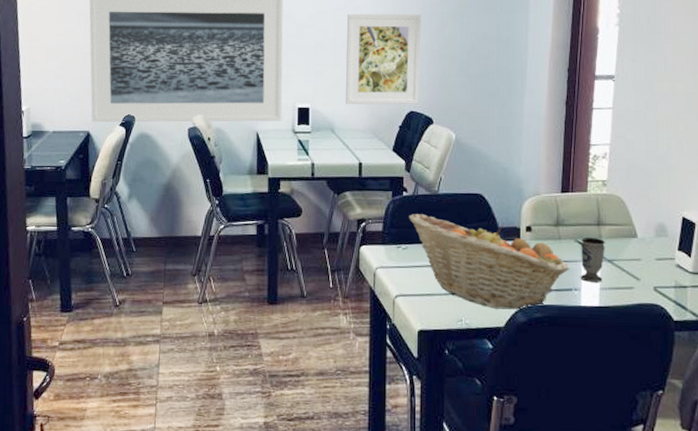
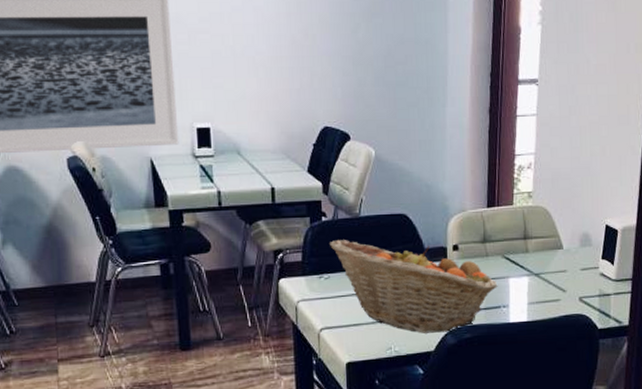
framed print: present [346,13,421,105] -> none [246,15,334,123]
cup: present [580,237,605,282] -> none [508,251,532,298]

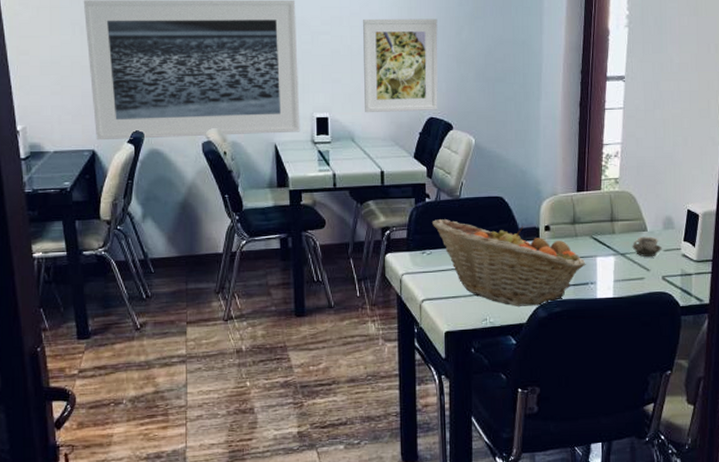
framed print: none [246,15,334,123] -> present [363,18,438,113]
cup: none [547,254,579,277] -> present [632,236,662,258]

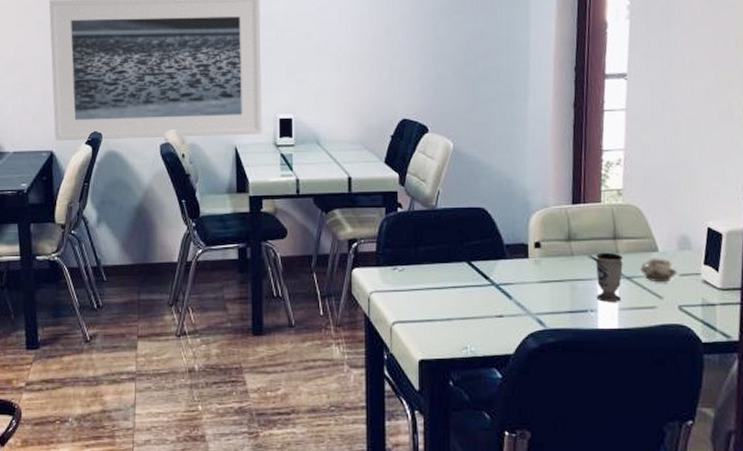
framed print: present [363,18,438,113] -> none [331,13,412,114]
fruit basket: present [431,219,586,306] -> none [404,232,585,335]
cup: none [596,233,618,275] -> present [596,252,623,302]

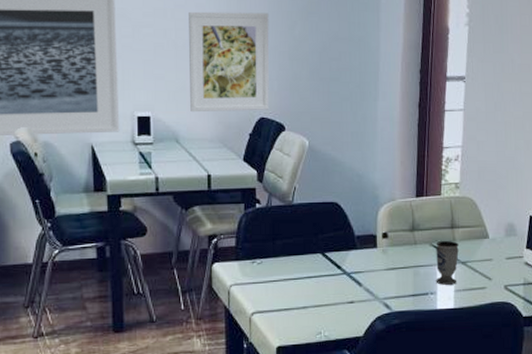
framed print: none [331,13,412,114] -> present [189,11,270,113]
cup: present [640,258,677,283] -> none [473,244,504,266]

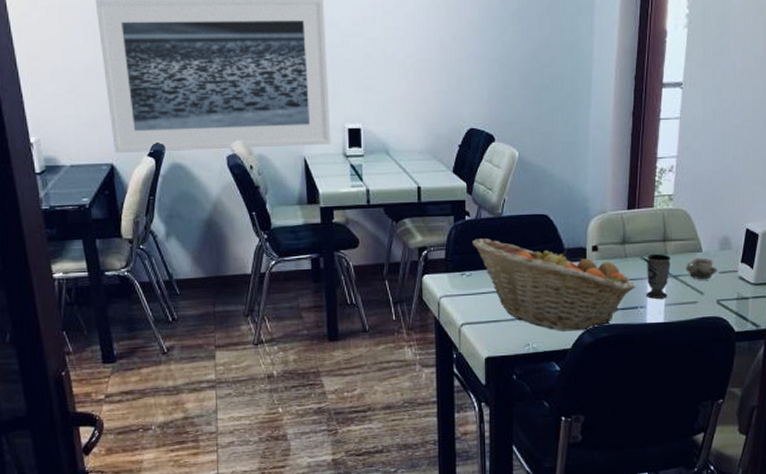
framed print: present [189,11,270,113] -> none [398,19,479,124]
fruit basket: none [262,226,426,319] -> present [471,239,636,331]
cup: none [473,244,504,266] -> present [685,257,717,280]

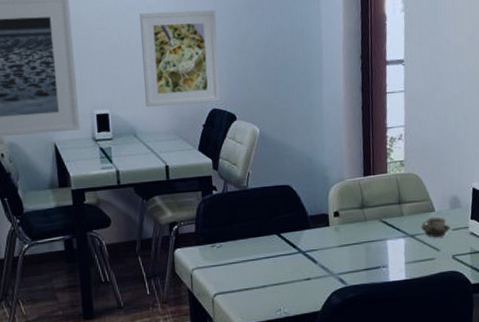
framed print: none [398,19,479,124] -> present [140,10,221,108]
fruit basket: present [471,239,636,331] -> none [219,211,377,295]
cup: present [646,253,670,299] -> none [385,215,407,258]

